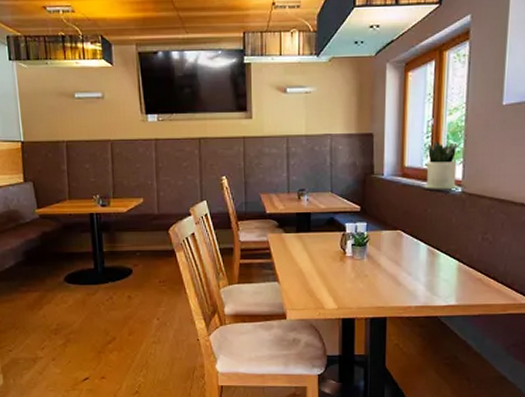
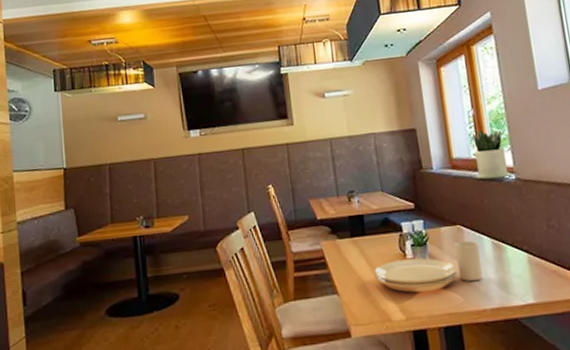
plate: none [315,257,391,287] -> present [374,258,458,293]
cup: none [392,245,415,282] -> present [454,240,483,282]

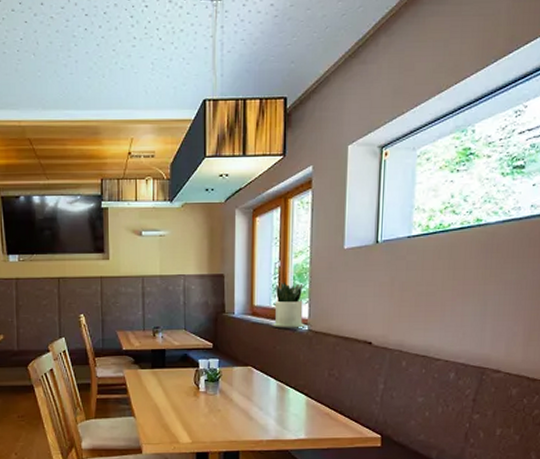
plate: present [374,258,458,293] -> none [169,392,242,422]
cup: present [454,240,483,282] -> none [243,380,265,416]

